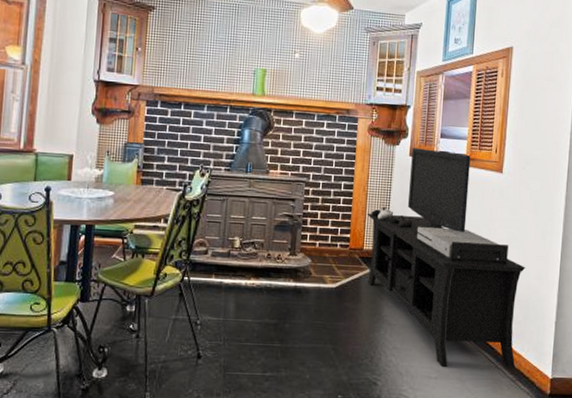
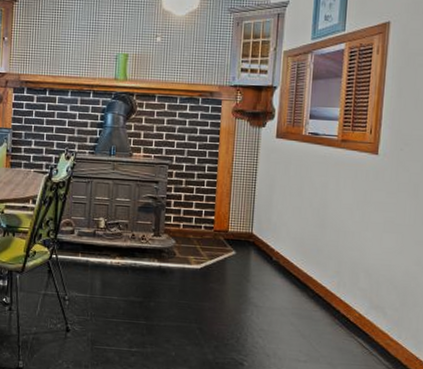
media console: present [366,148,526,370] -> none [231,129,404,357]

